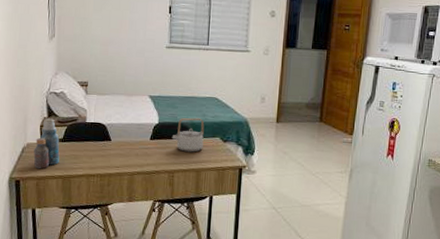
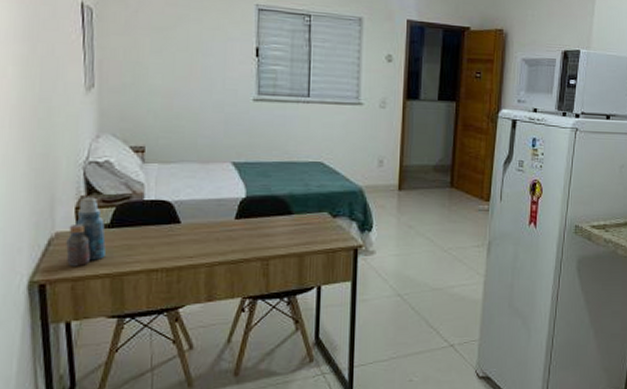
teapot: present [171,118,205,153] -> none [264,188,308,232]

